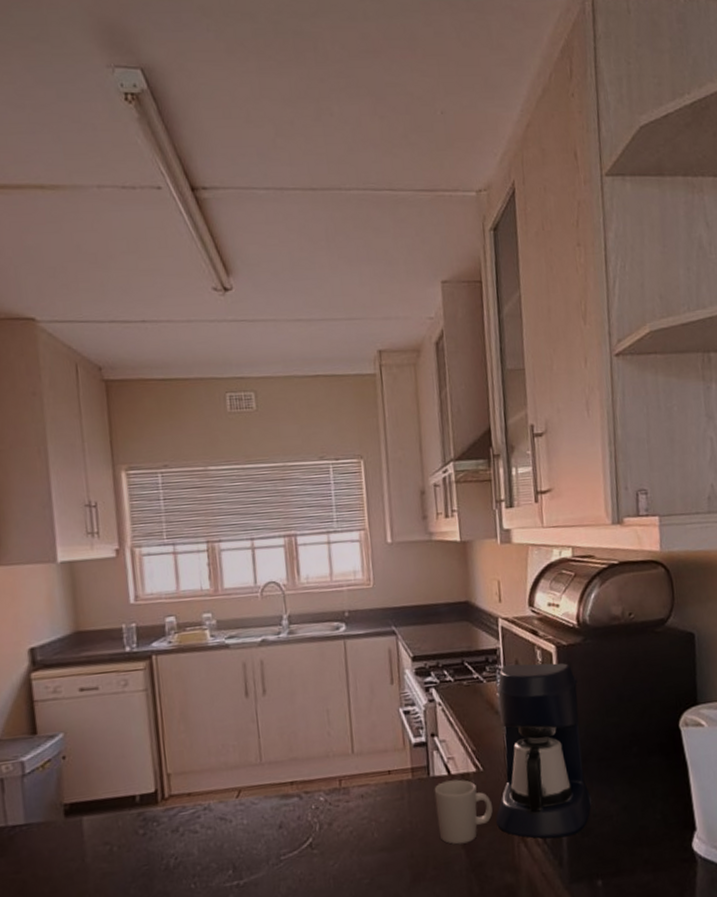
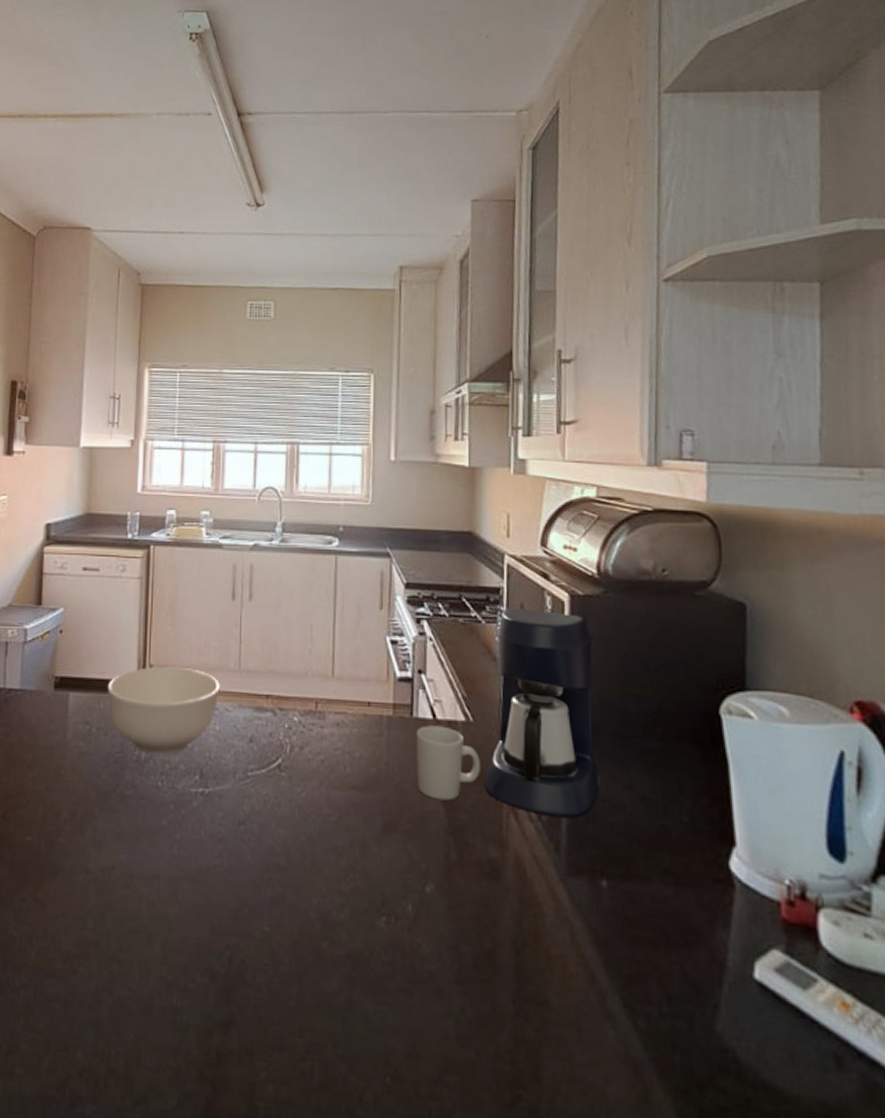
bowl: none [123,770,244,860] -> present [107,666,220,755]

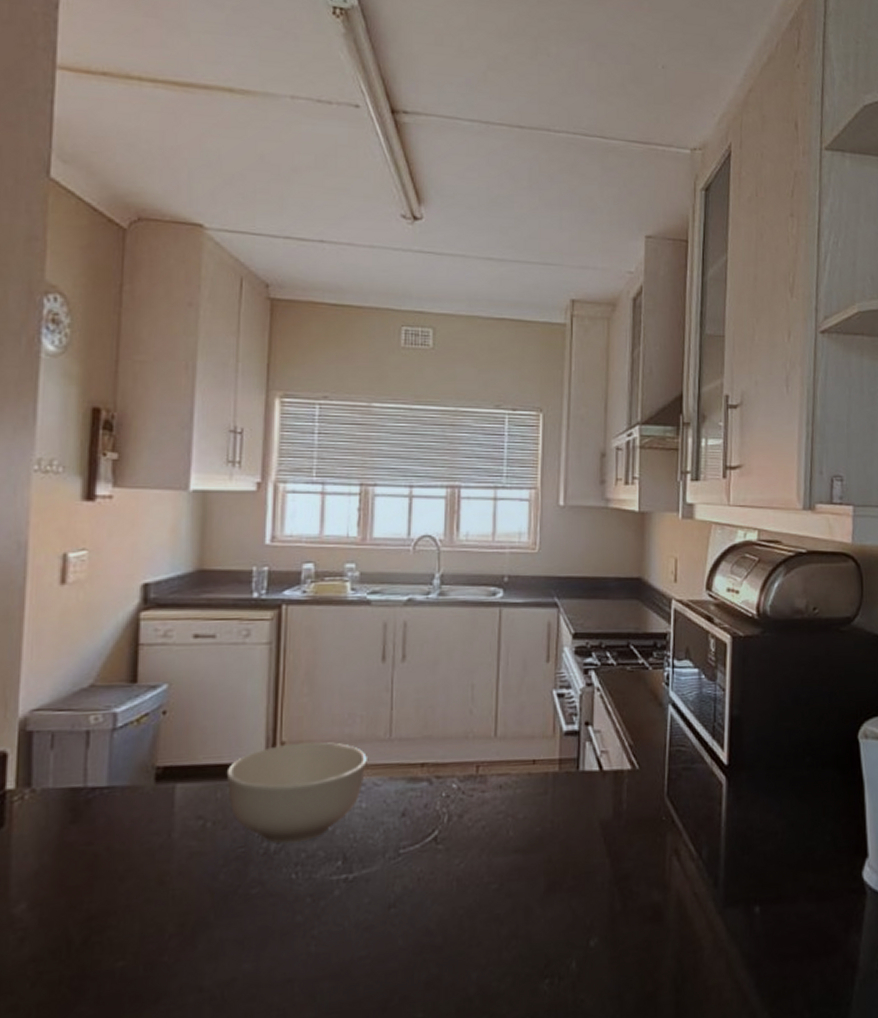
mug: present [416,725,480,801] -> none [582,776,645,852]
coffee maker: present [484,607,602,819] -> none [648,651,757,854]

